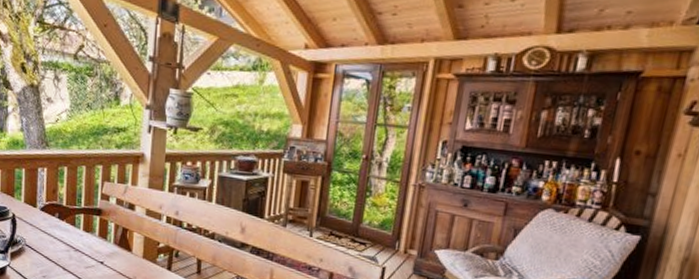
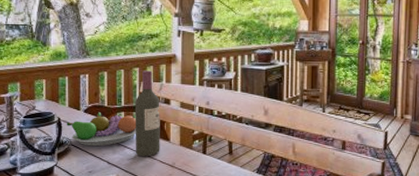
fruit bowl: none [21,212,97,250] -> present [66,112,137,147]
wine bottle: none [94,168,124,267] -> present [134,70,160,156]

